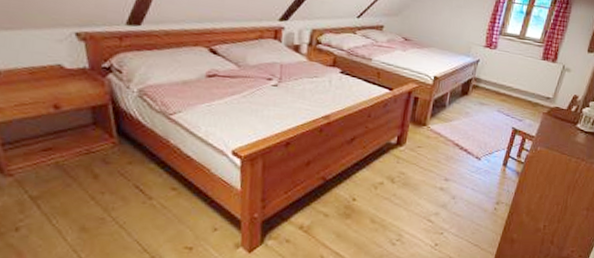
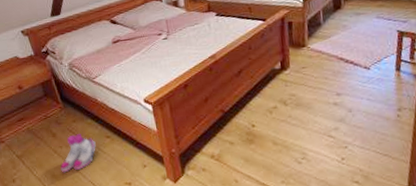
boots: none [96,179,155,227] -> present [60,134,96,173]

